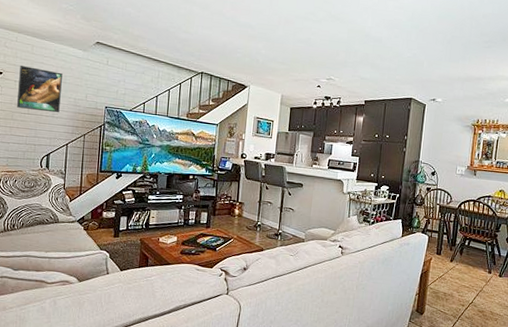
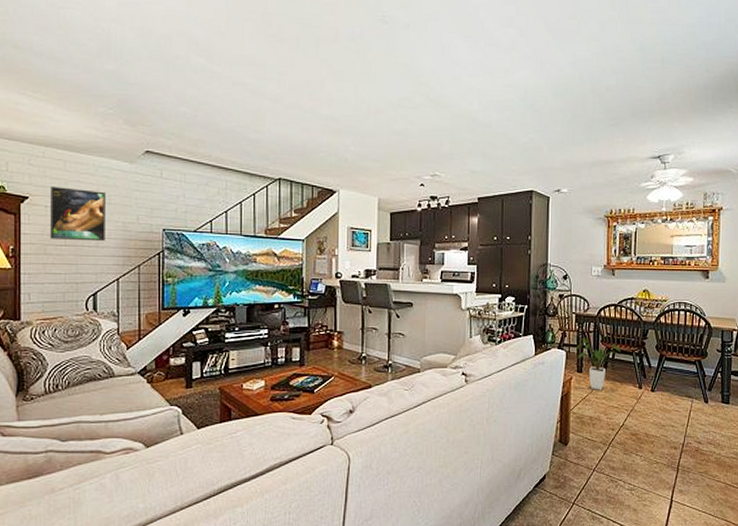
house plant: none [436,225,476,271] -> present [575,337,621,390]

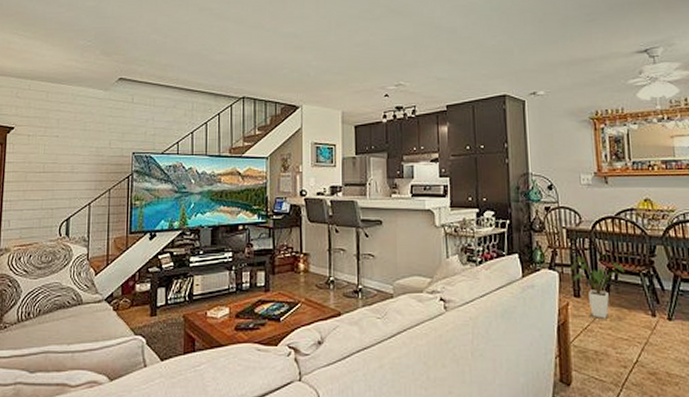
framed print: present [50,185,106,242] -> none [31,116,82,167]

